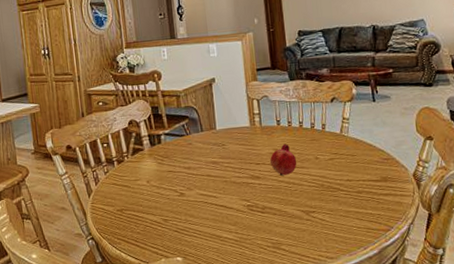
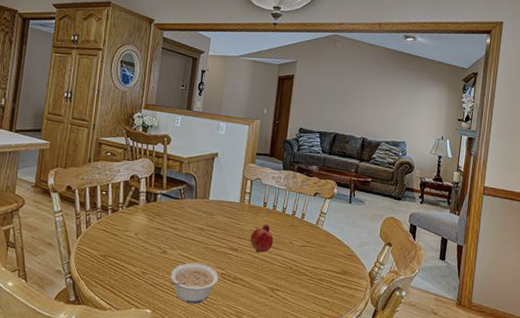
legume: none [193,199,246,244] -> present [169,262,219,304]

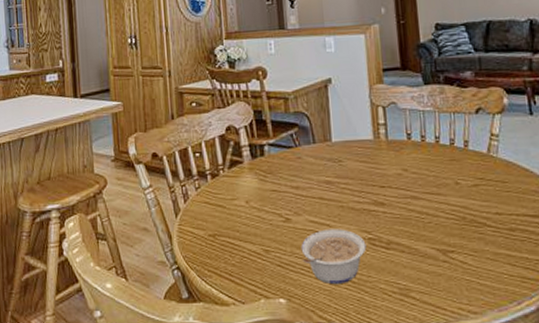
fruit: present [250,224,274,253] -> none [398,162,432,203]

